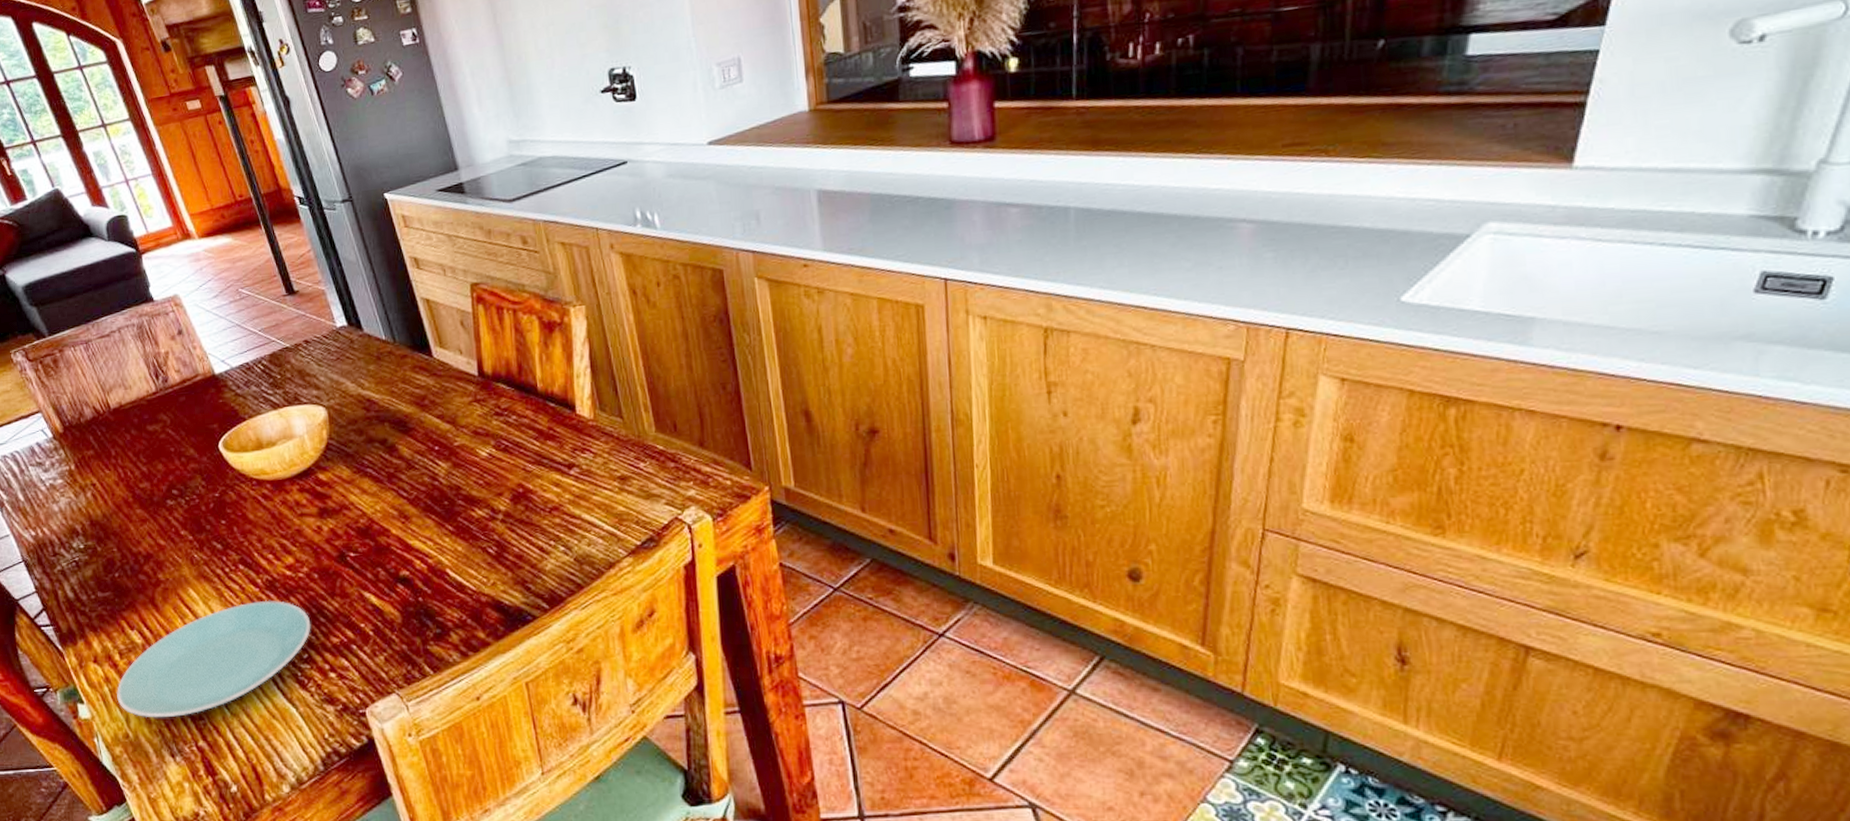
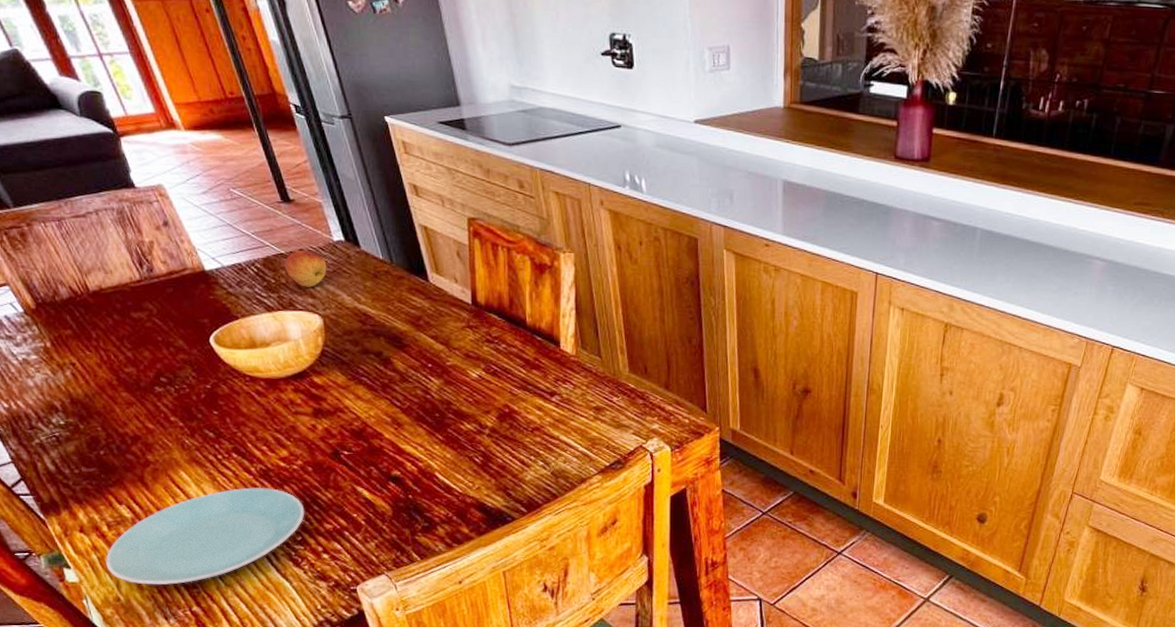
fruit: none [290,340,331,379] -> present [285,249,327,287]

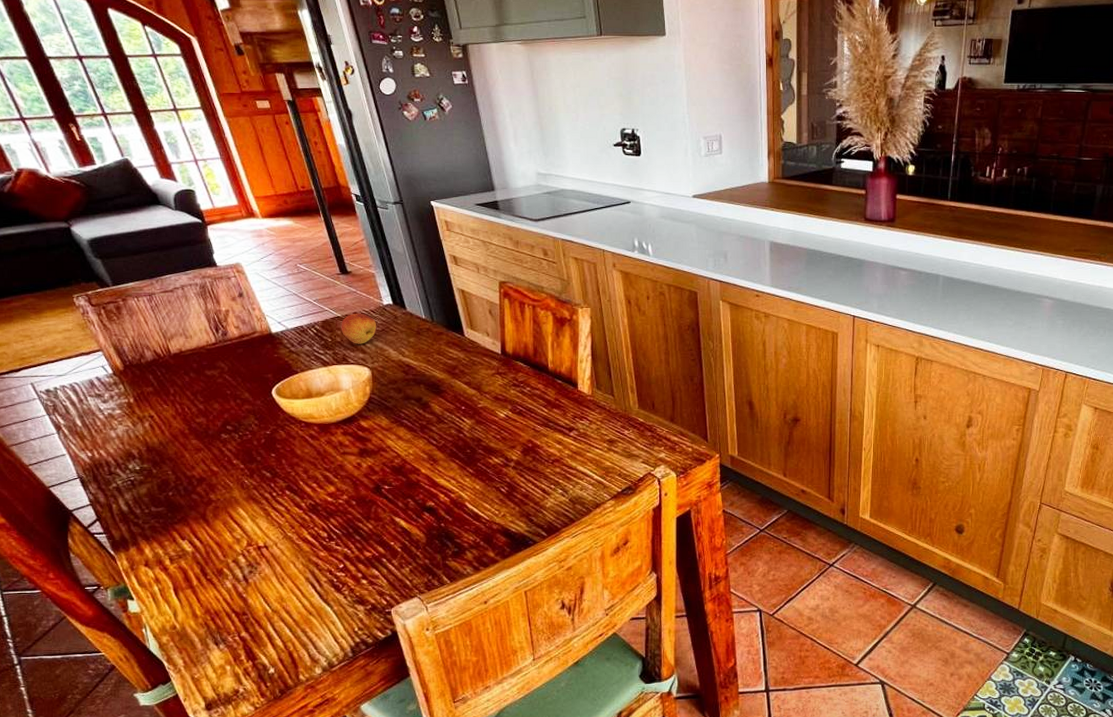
plate: present [106,487,305,585] -> none [166,520,348,613]

